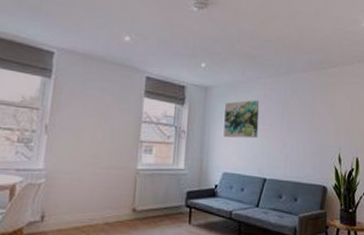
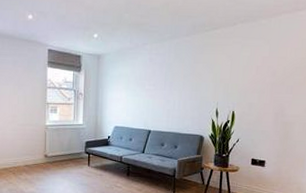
wall art: present [224,100,260,139] -> none [114,64,146,98]

